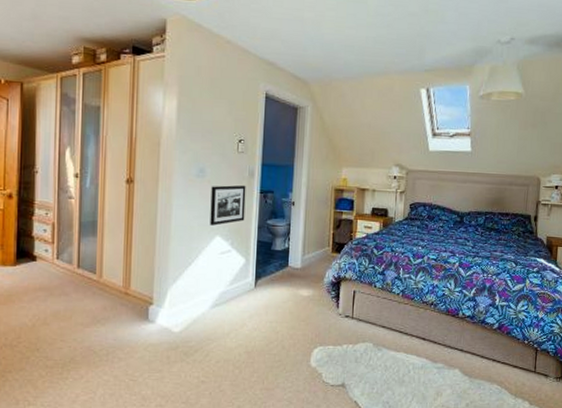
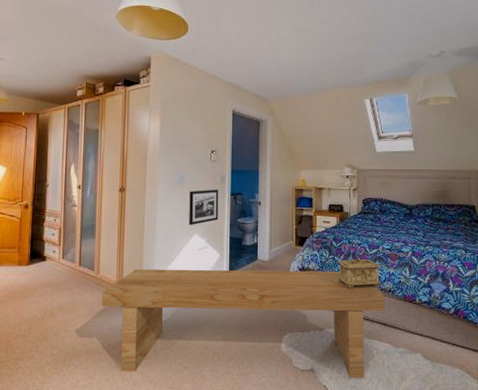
bench: none [105,273,427,394] -> present [101,269,385,378]
decorative box: none [377,267,424,300] -> present [337,257,380,288]

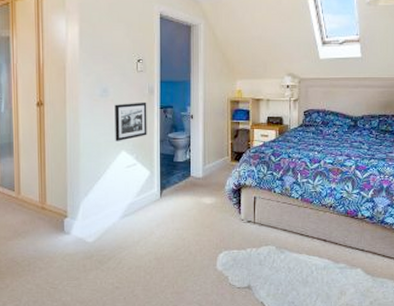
bench: present [101,269,385,378] -> none [24,187,326,294]
decorative box: present [337,257,380,288] -> none [276,172,321,205]

